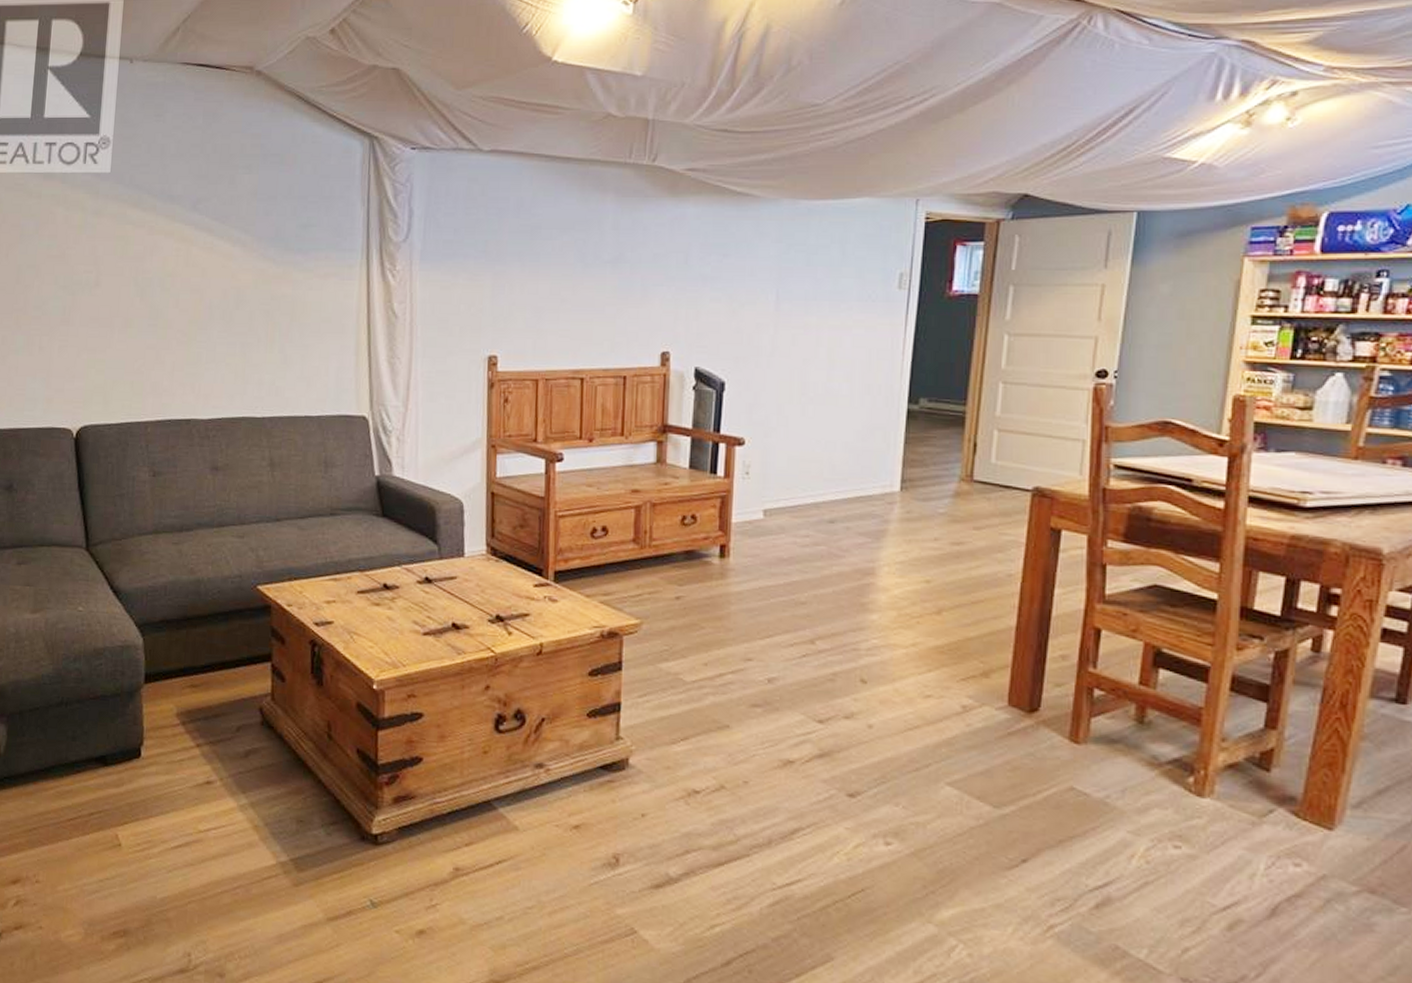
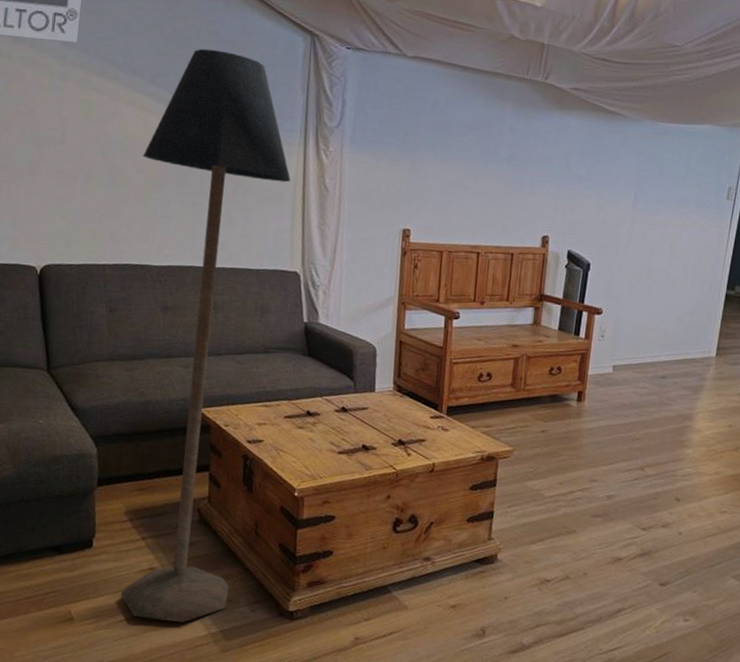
floor lamp: none [173,165,353,849] -> present [120,48,291,623]

